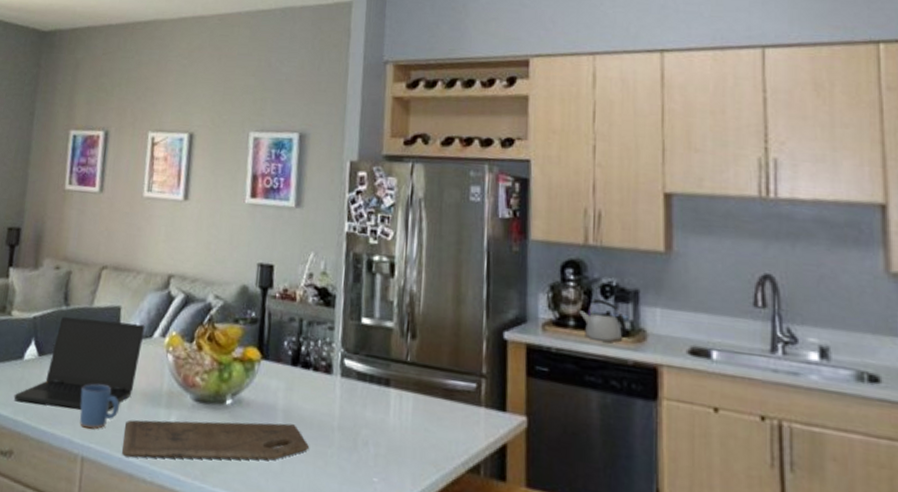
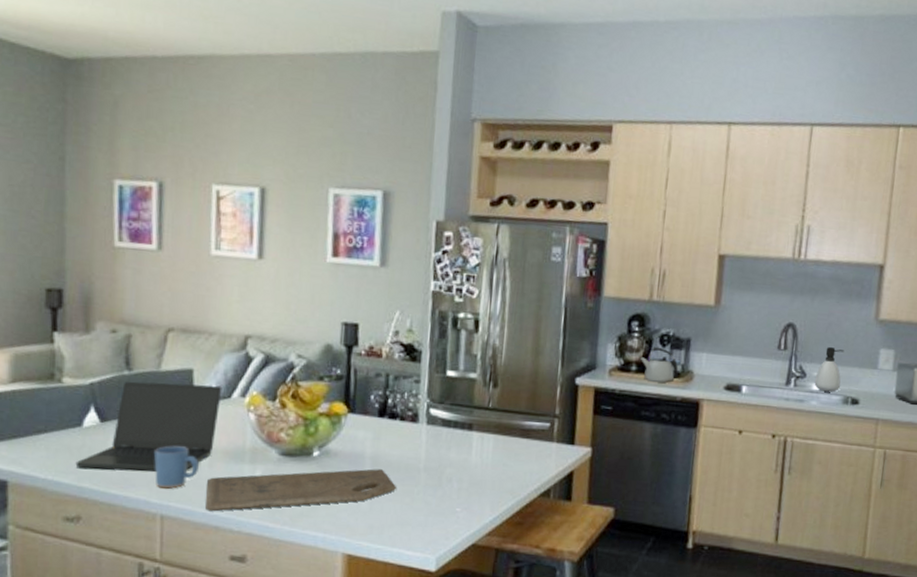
soap dispenser: none [811,306,850,365] -> present [814,347,844,392]

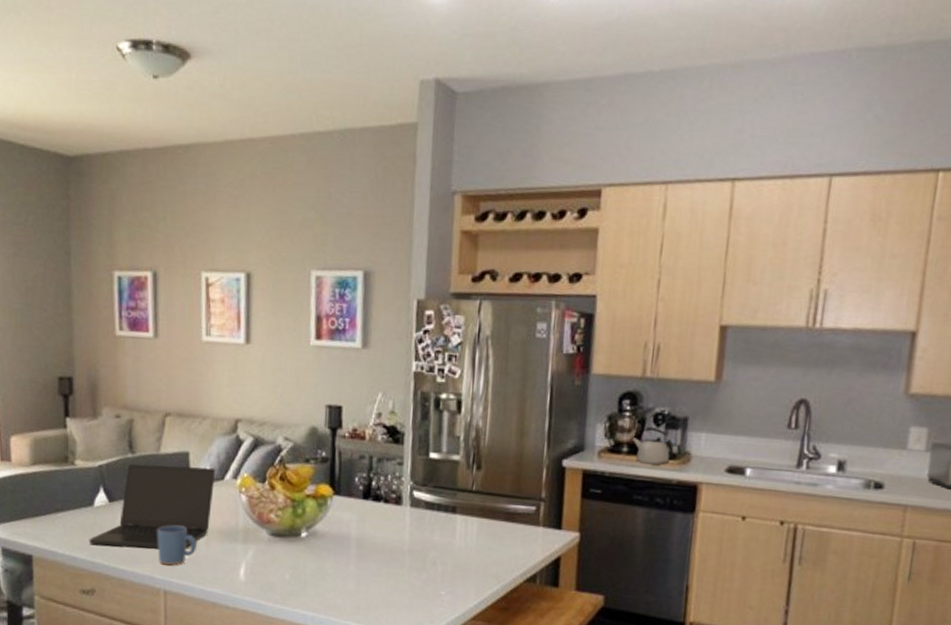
cutting board: present [205,469,397,512] -> none [204,550,382,589]
soap dispenser: present [814,347,844,392] -> none [830,425,867,476]

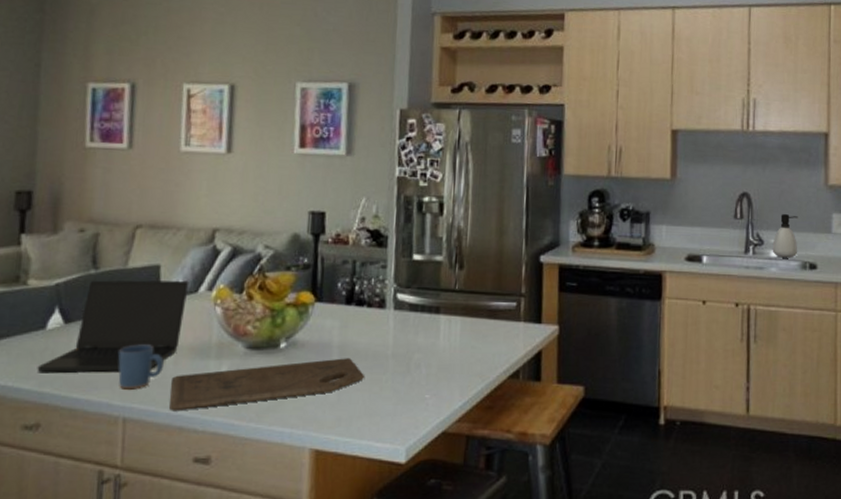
cutting board: none [204,550,382,589] -> present [169,358,365,412]
kettle: present [631,426,674,467] -> none [601,221,640,259]
soap dispenser: none [830,425,867,476] -> present [772,214,798,258]

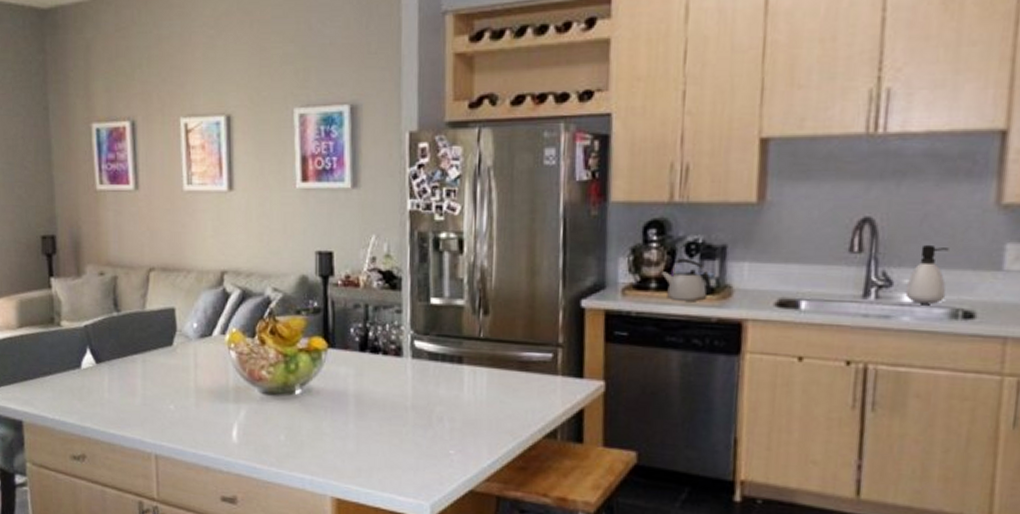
laptop: present [37,280,189,373] -> none [77,322,203,411]
mug: present [118,344,164,389] -> none [146,385,186,428]
cutting board: present [169,358,365,412] -> none [195,407,384,452]
kettle: none [601,221,640,259] -> present [660,258,712,304]

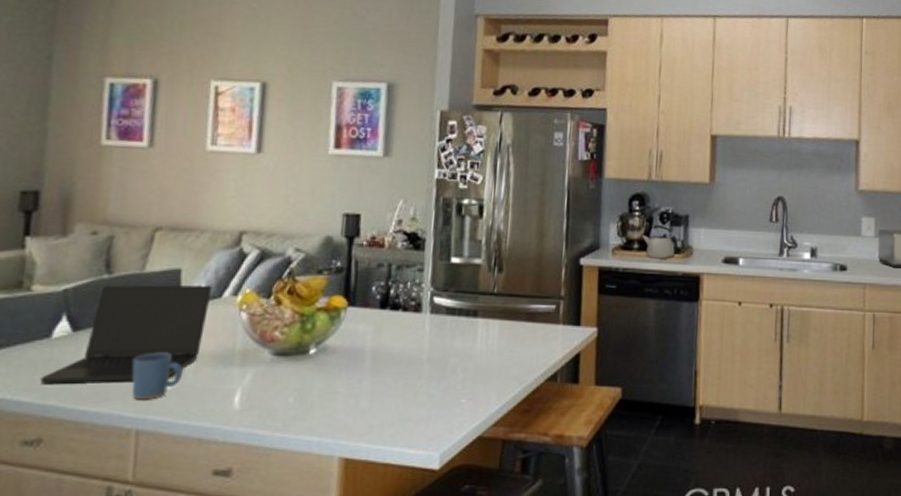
laptop: none [77,322,203,411] -> present [40,284,213,383]
mug: none [146,385,186,428] -> present [131,352,183,400]
soap dispenser: present [905,245,949,304] -> none [805,218,830,260]

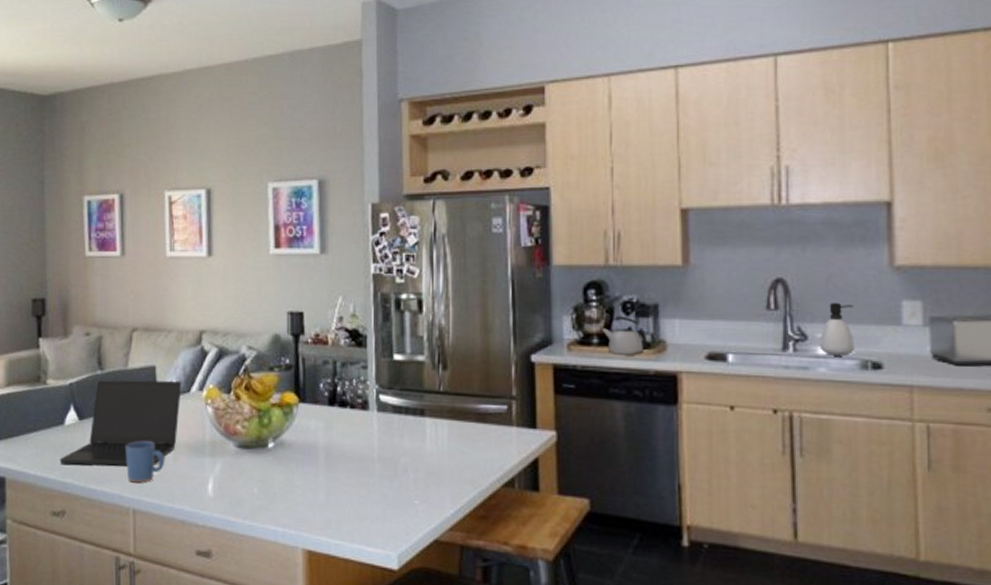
soap dispenser: none [805,218,830,260] -> present [819,303,855,356]

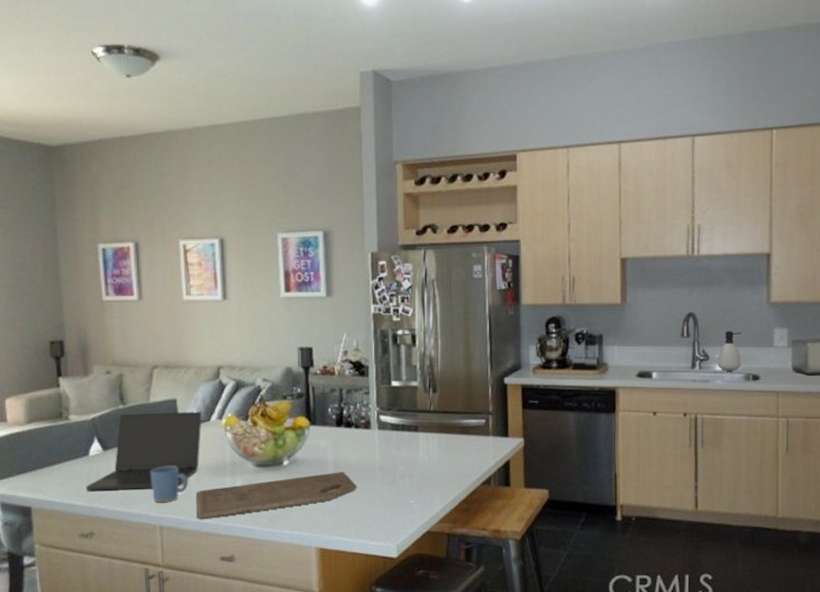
cutting board: none [172,459,353,506] -> present [196,472,358,520]
kettle: present [601,315,648,358] -> none [559,344,594,378]

